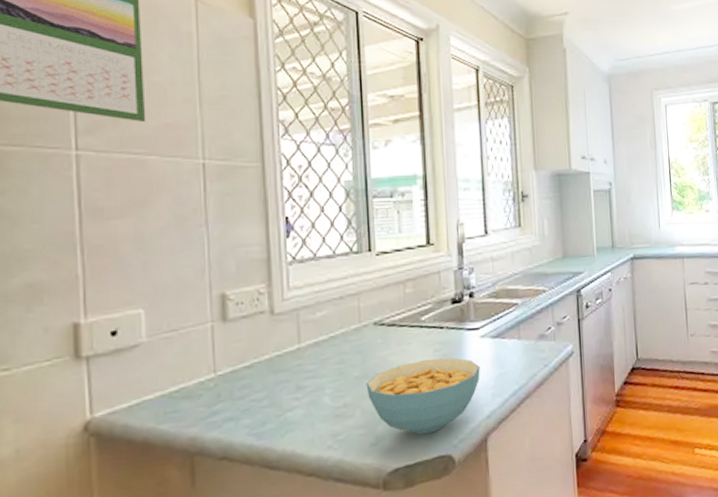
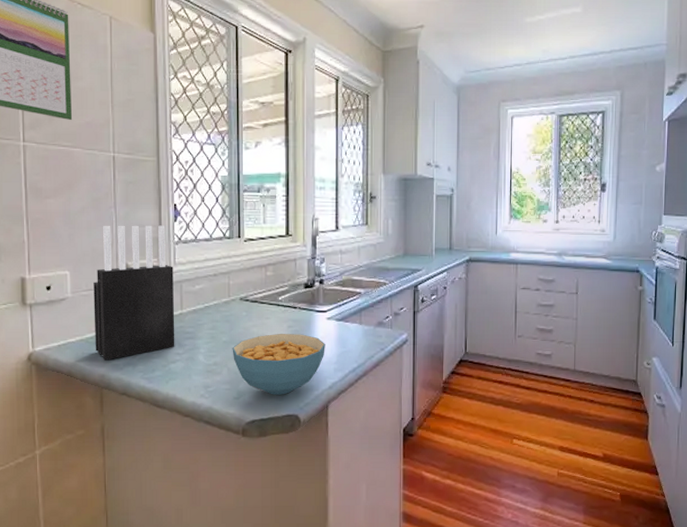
knife block: none [178,243,292,419] -> present [93,225,175,361]

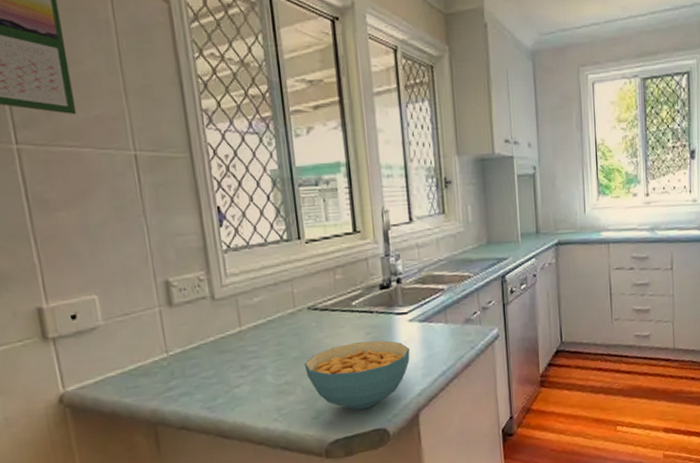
knife block: present [93,225,175,361] -> none [129,232,237,393]

